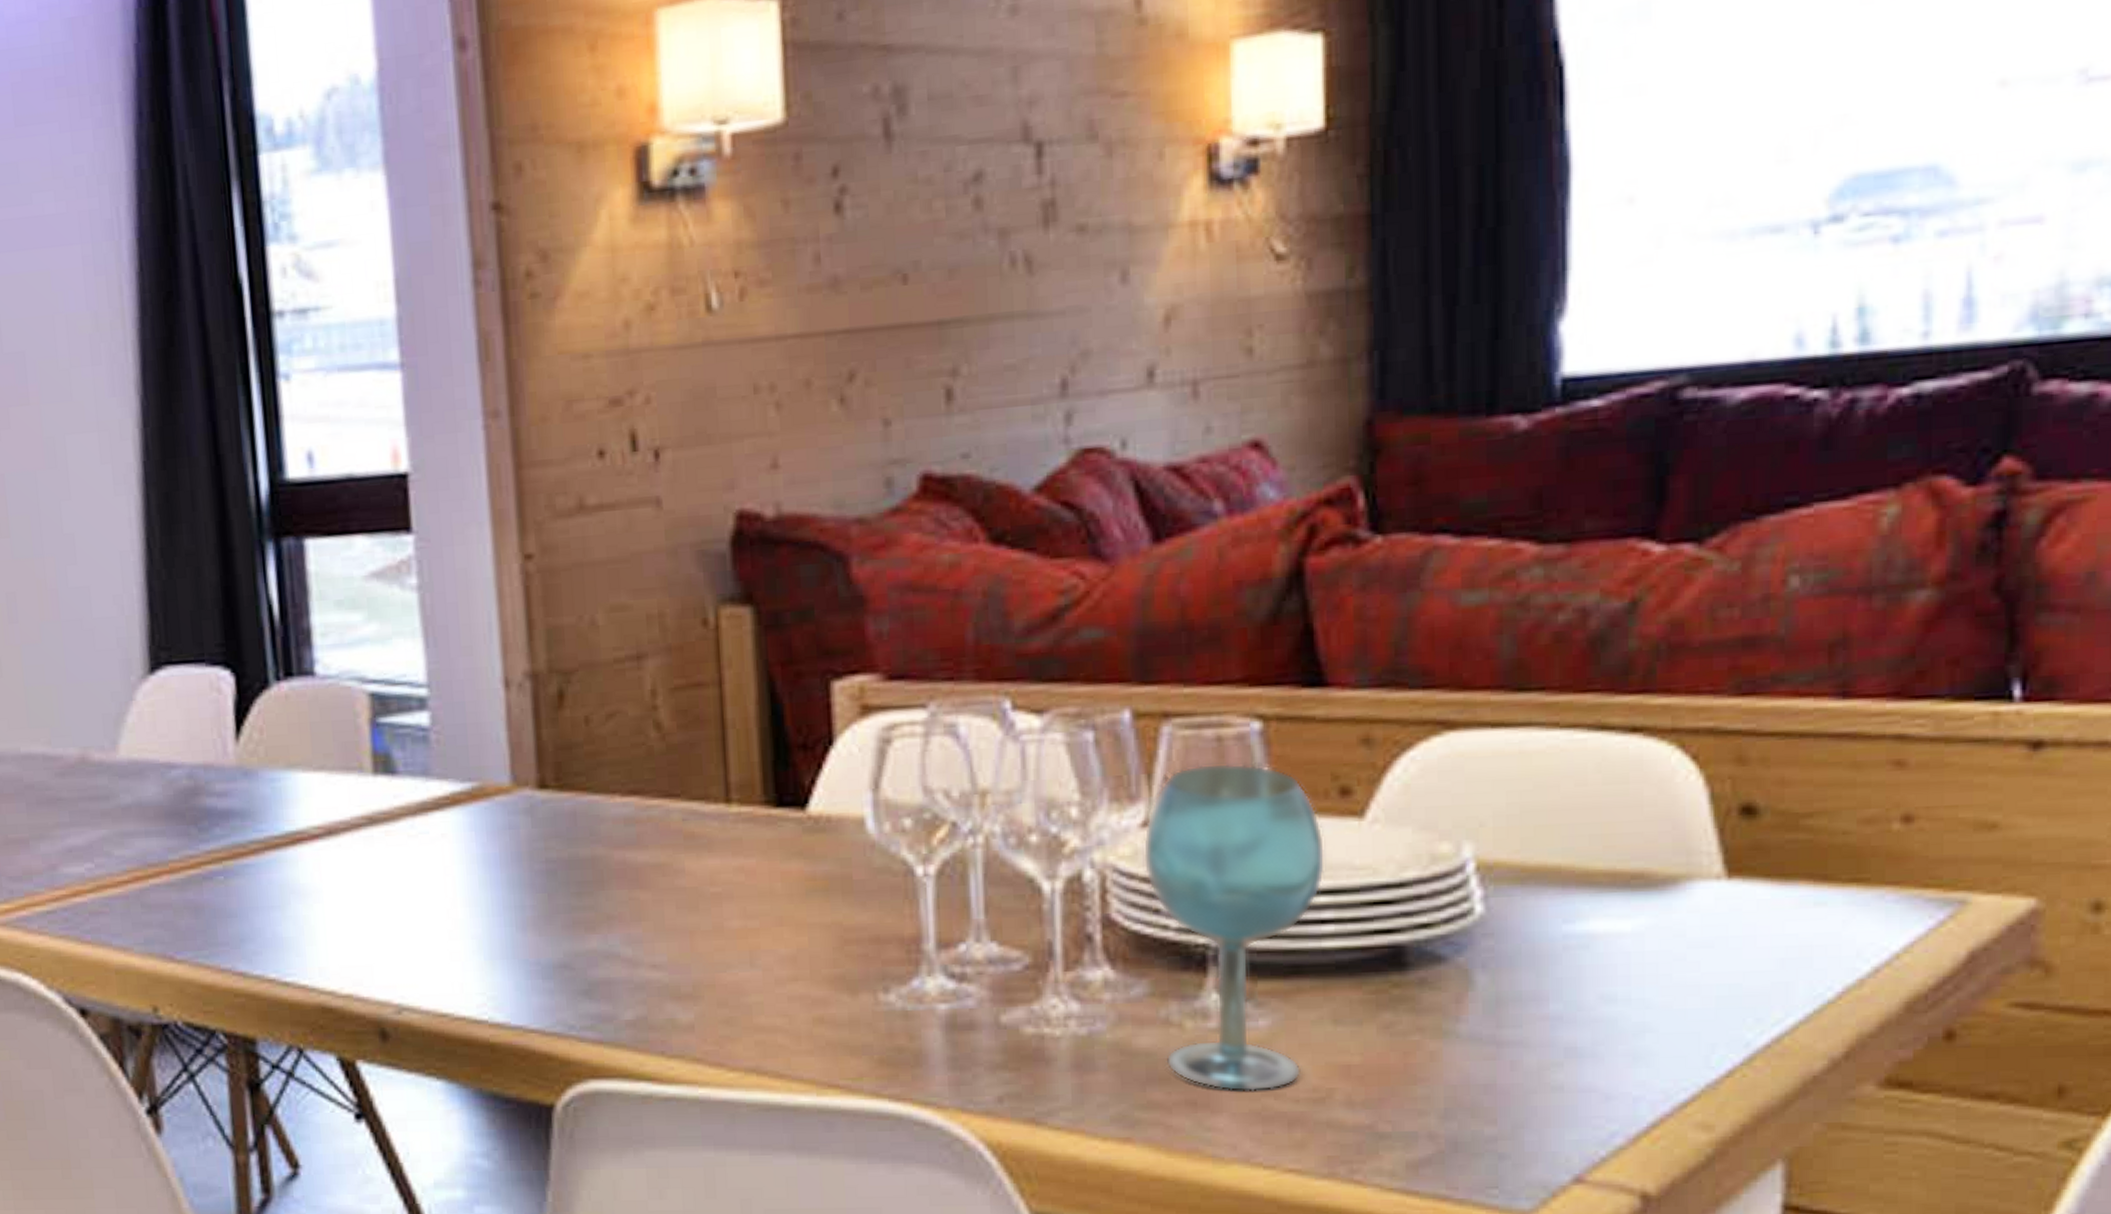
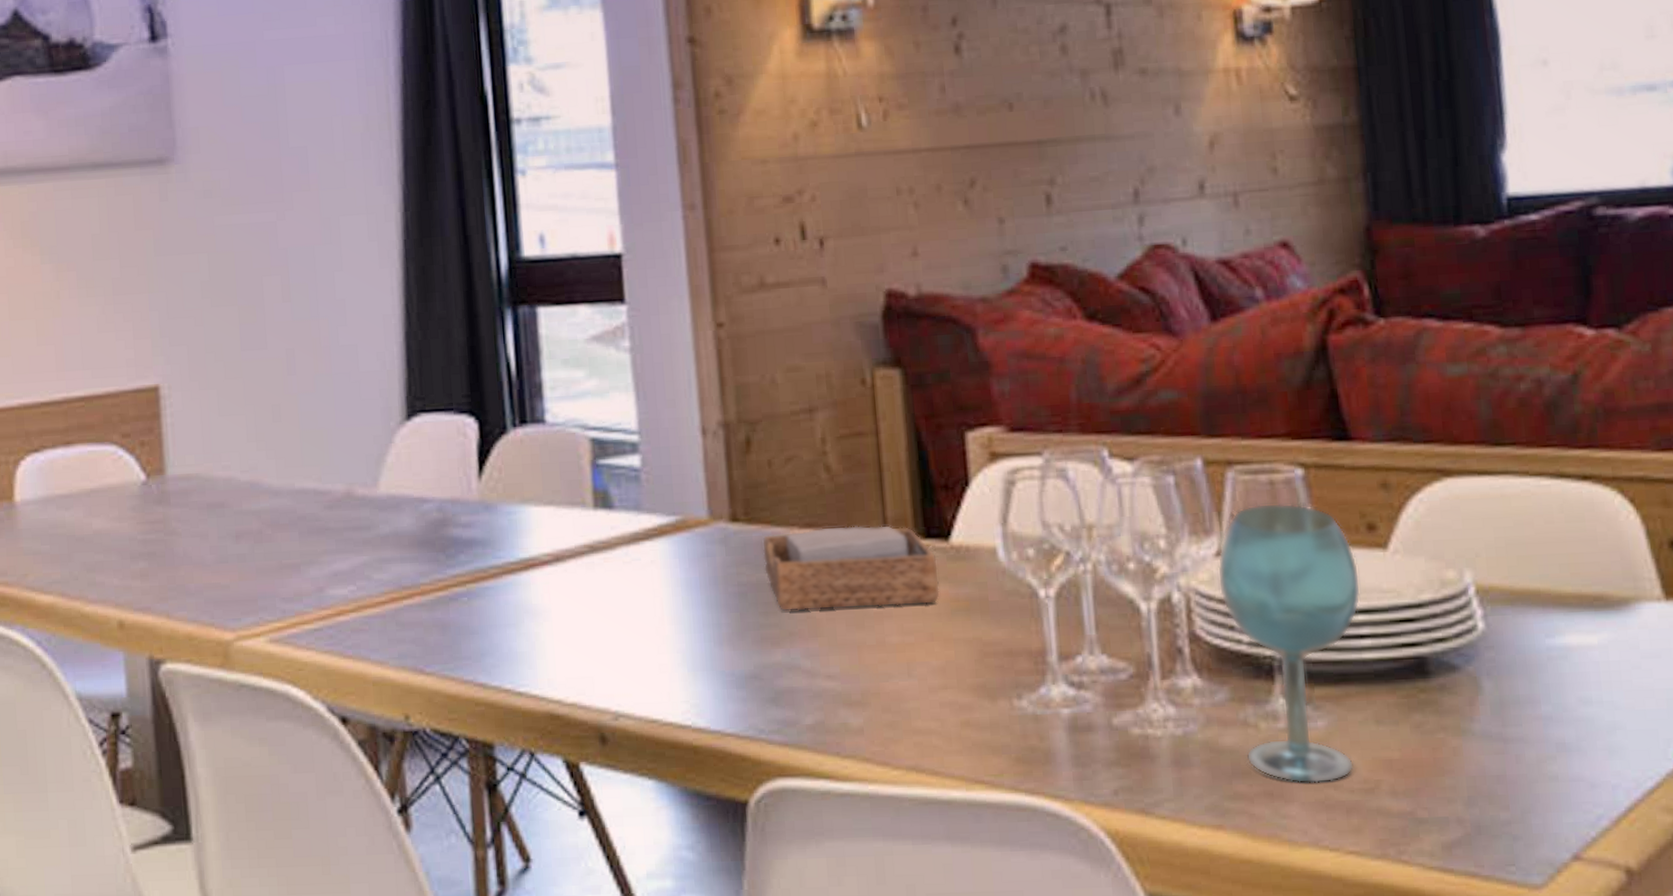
napkin holder: none [576,792,792,892] -> present [762,525,940,611]

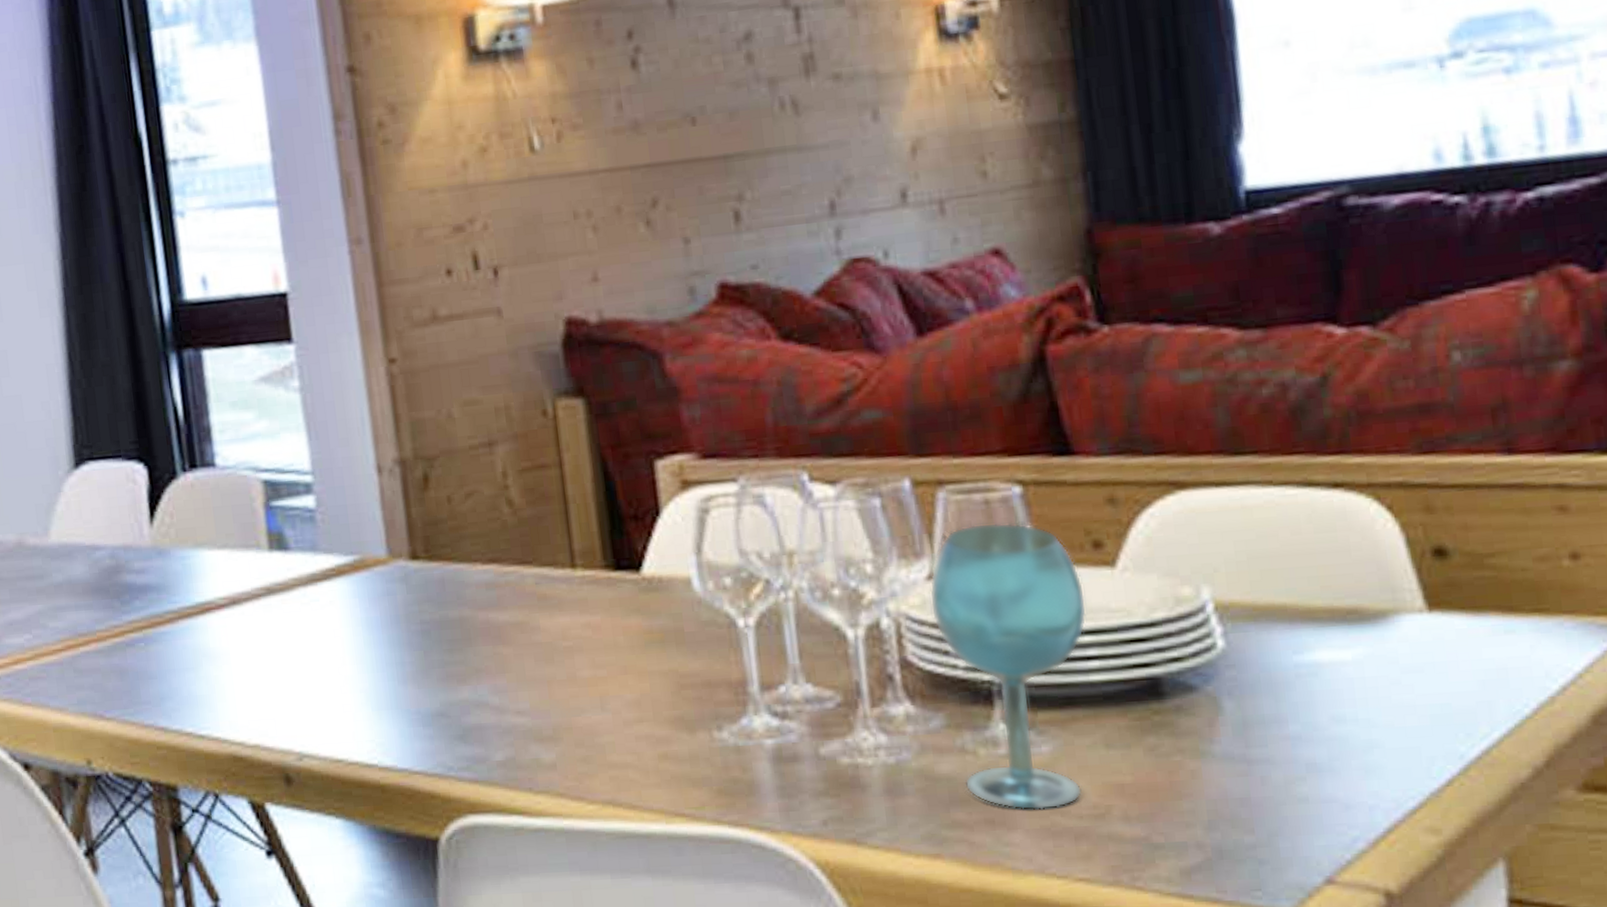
napkin holder: present [762,525,940,611] -> none [444,558,632,648]

